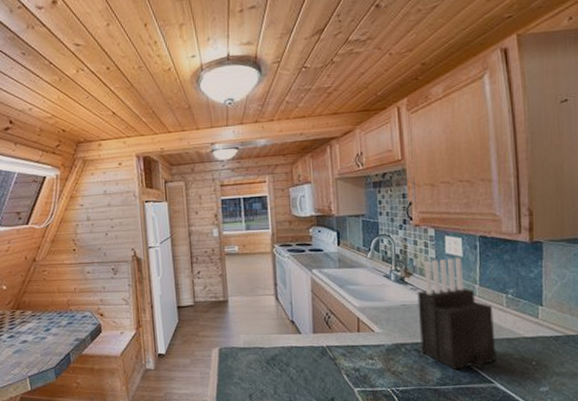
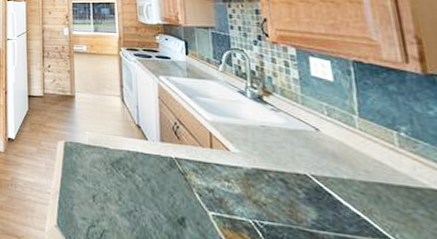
knife block: present [417,257,496,370] -> none [279,81,393,220]

